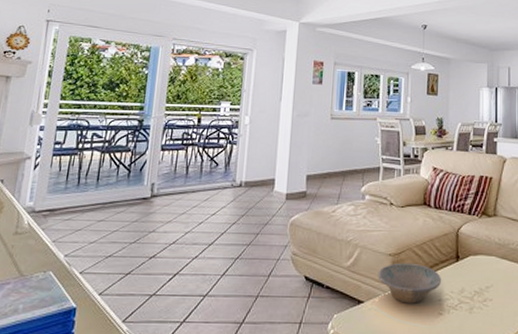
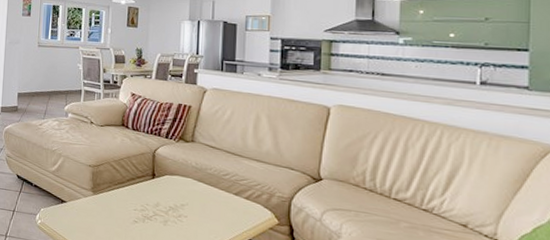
bowl: present [378,262,442,304] -> none [79,173,138,210]

